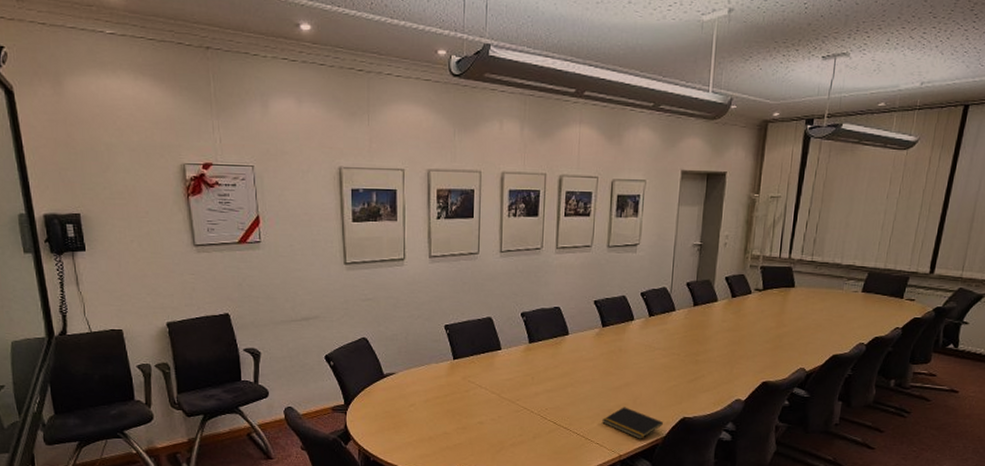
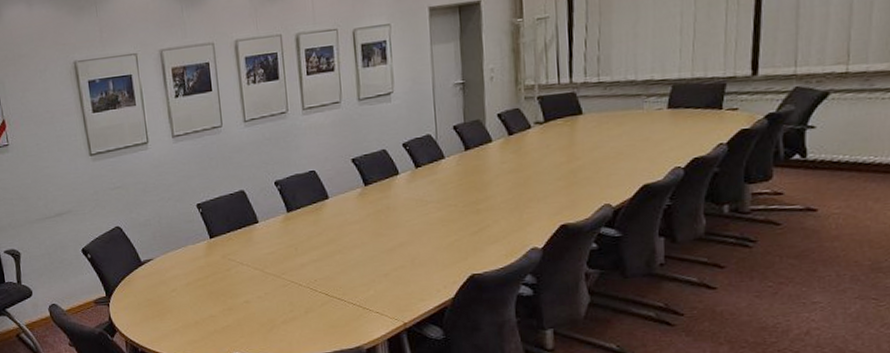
notepad: present [602,407,663,439] -> none [379,269,449,304]

